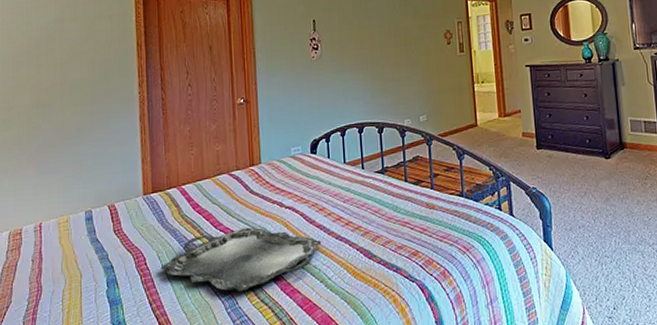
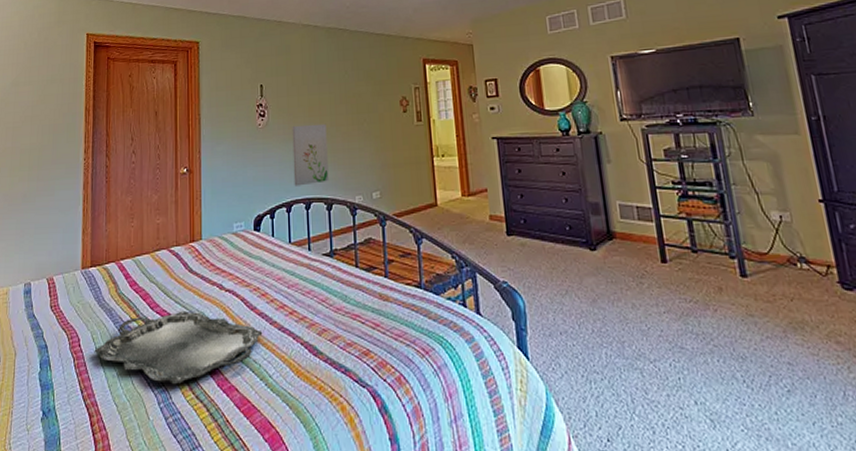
wall art: none [344,55,380,113] -> present [292,123,329,186]

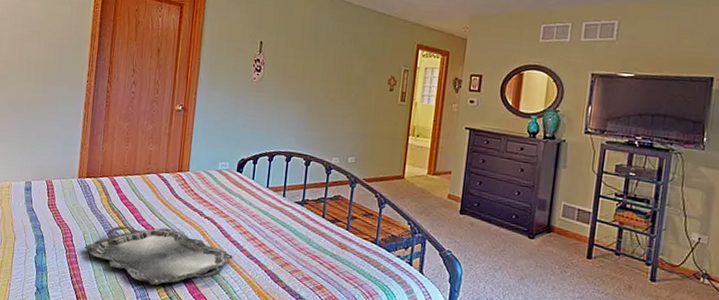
wall art: present [292,123,329,186] -> none [278,84,317,141]

